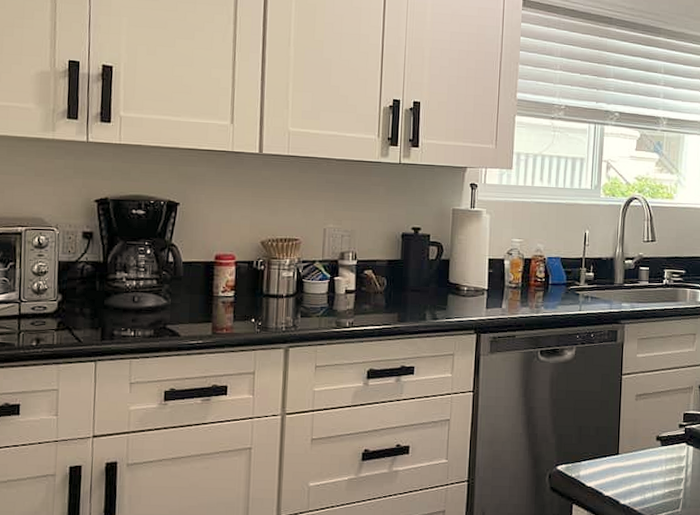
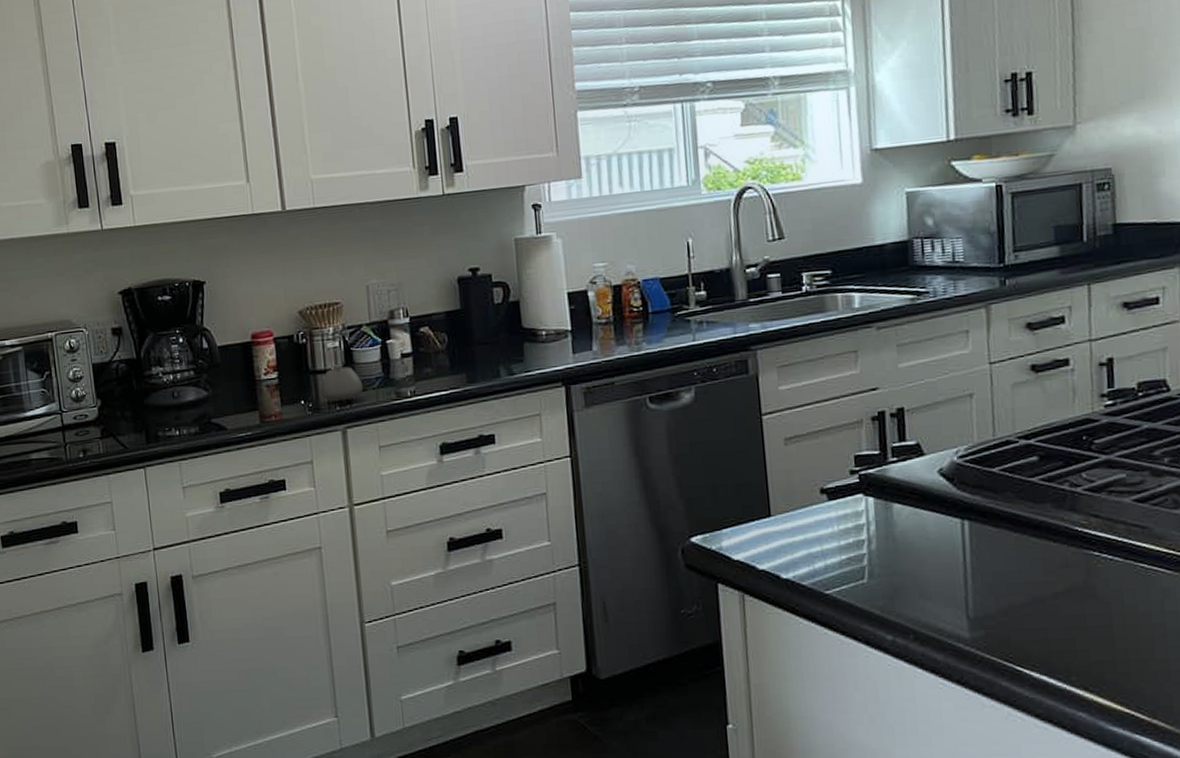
sugar bowl: none [271,291,309,324] -> present [320,363,363,402]

